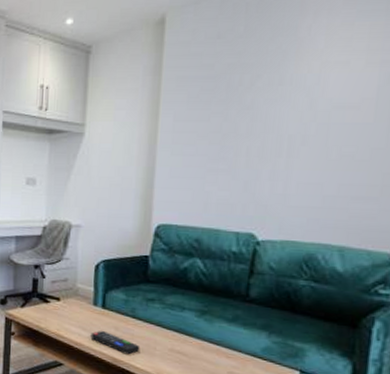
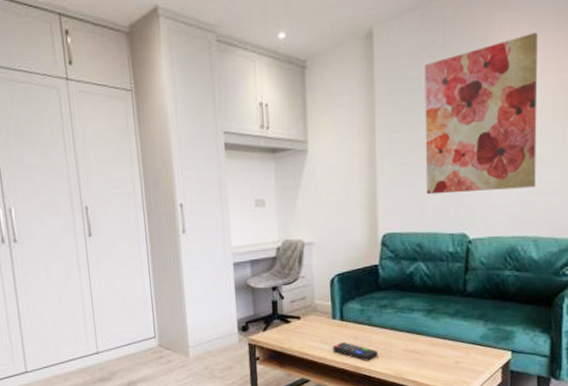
wall art: none [210,20,362,191] -> present [425,32,538,195]

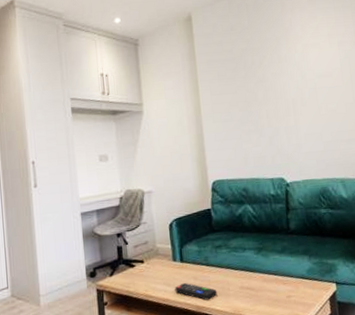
wall art: present [425,32,538,195] -> none [235,15,337,146]

